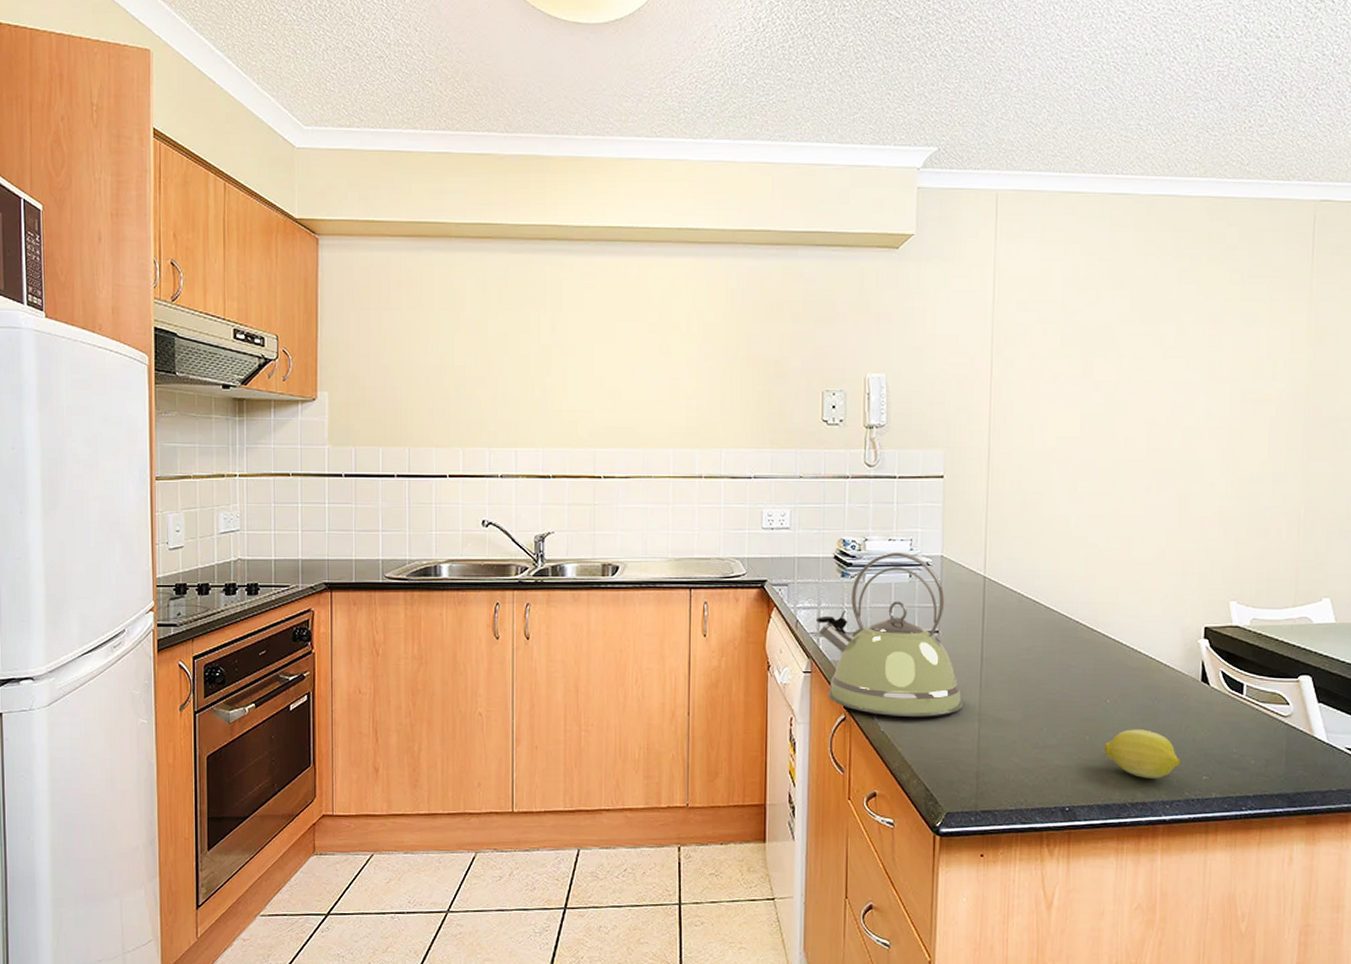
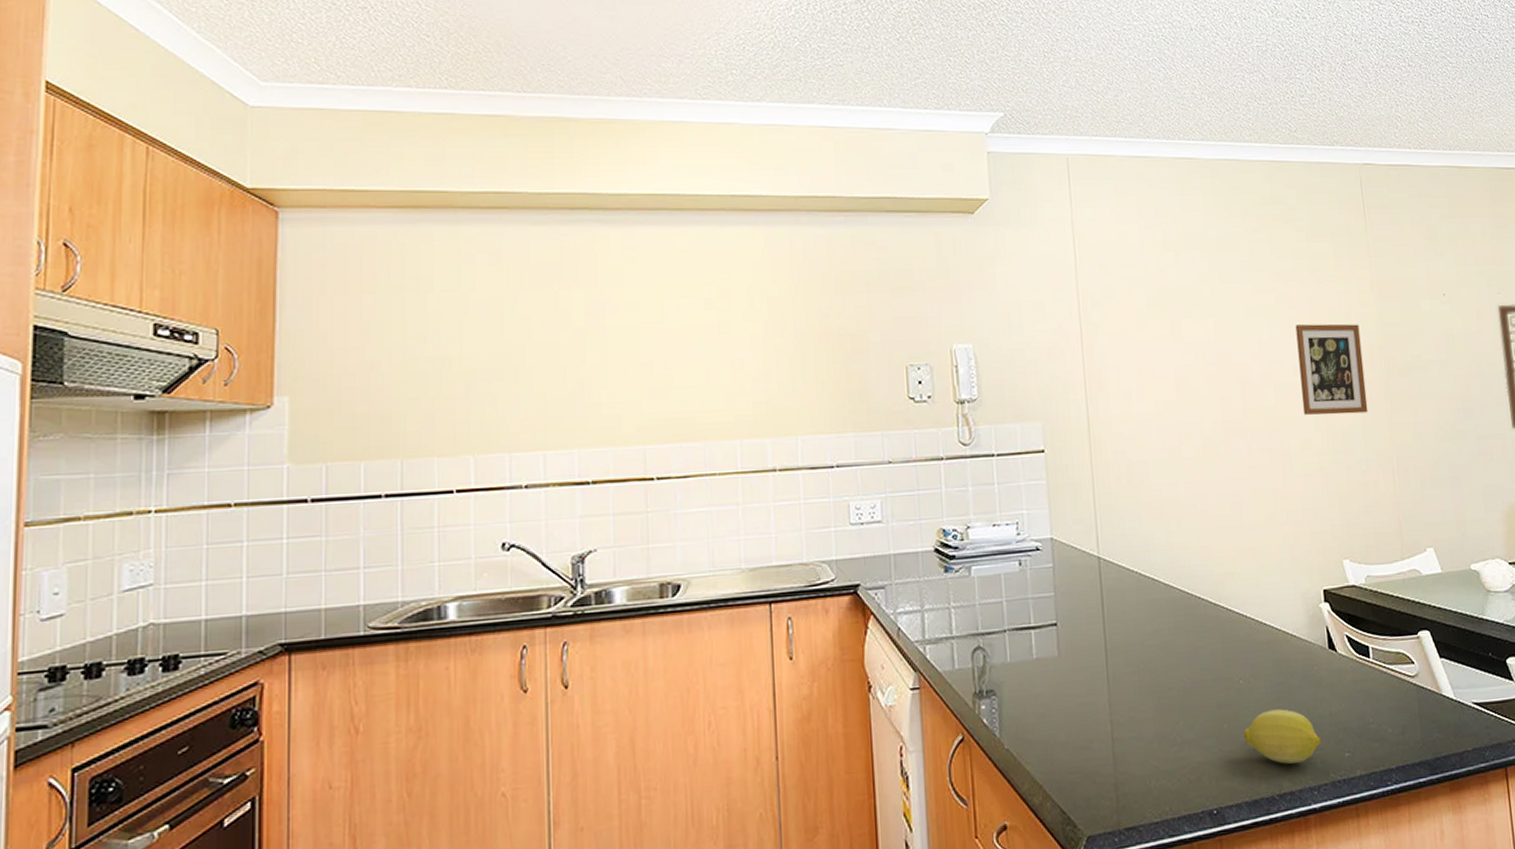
kettle: present [815,552,963,717] -> none [919,538,1092,730]
picture frame: none [1211,369,1286,461] -> present [1295,324,1368,415]

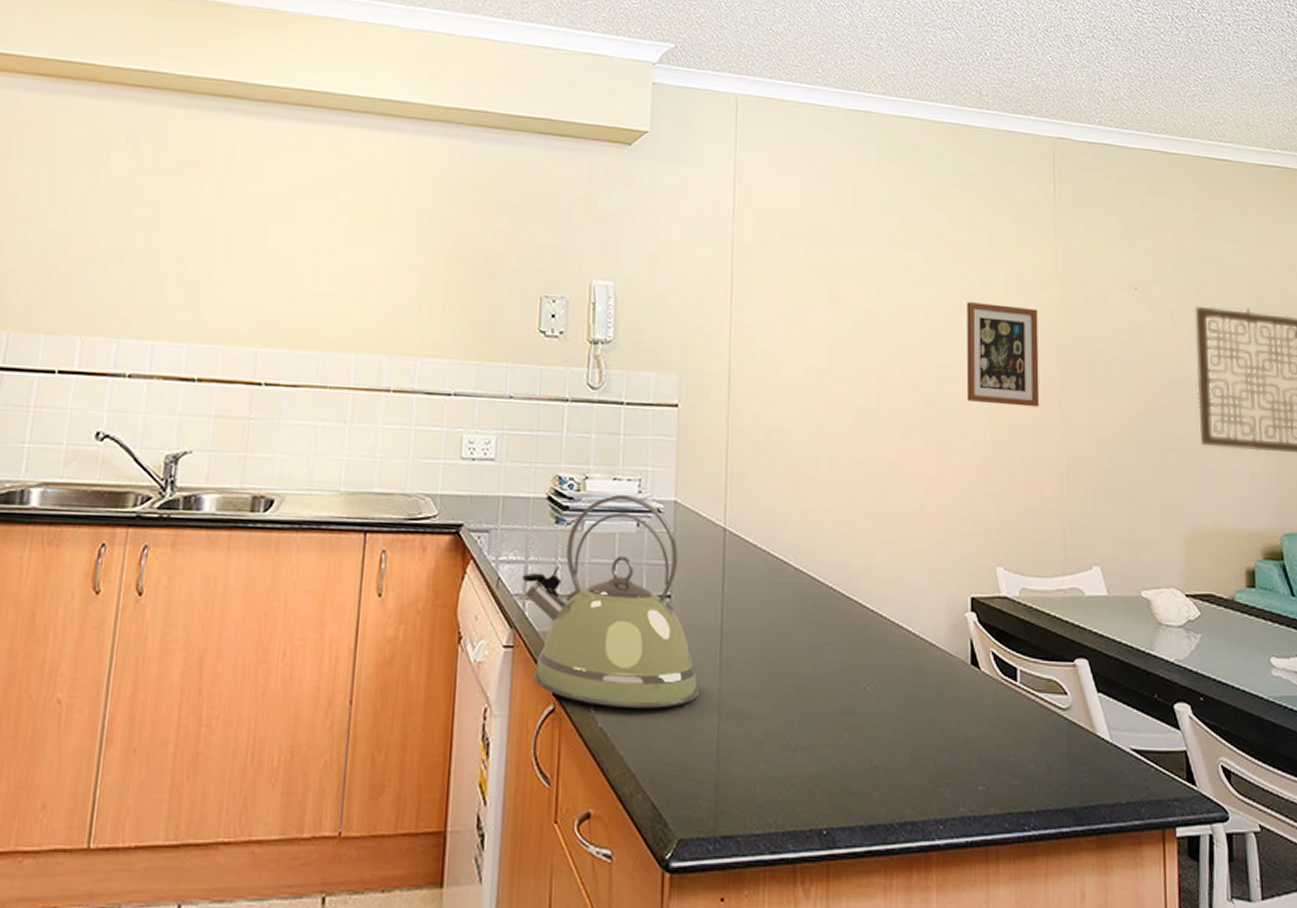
kettle: none [919,538,1092,730] -> present [521,494,699,708]
fruit: present [1243,709,1322,764] -> none [865,725,954,790]

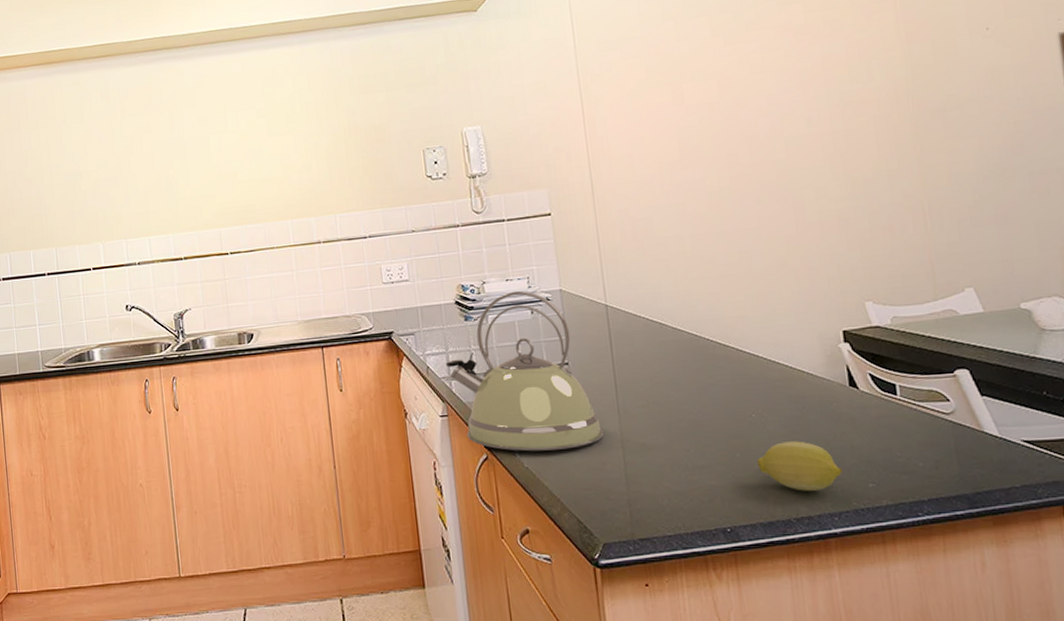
fruit: none [865,725,954,790] -> present [757,441,843,491]
picture frame: present [967,302,1040,407] -> none [808,69,894,164]

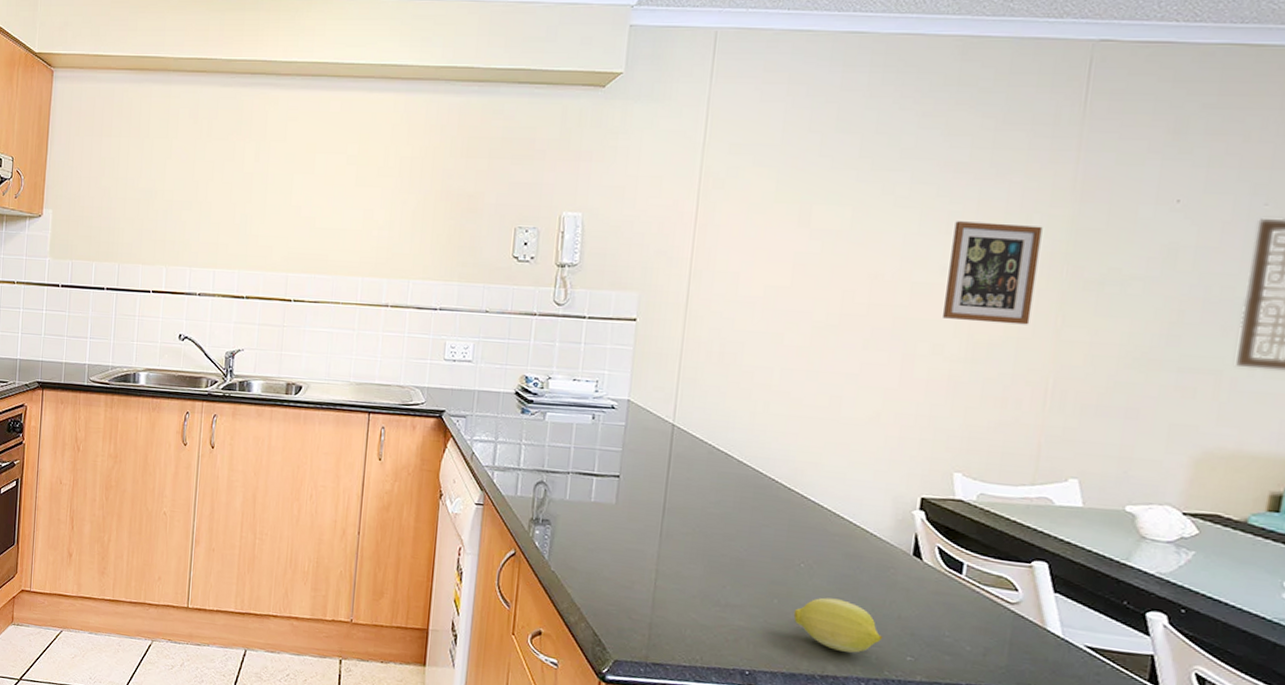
kettle: present [445,290,604,452] -> none [491,392,640,562]
picture frame: none [808,69,894,164] -> present [943,221,1043,325]

